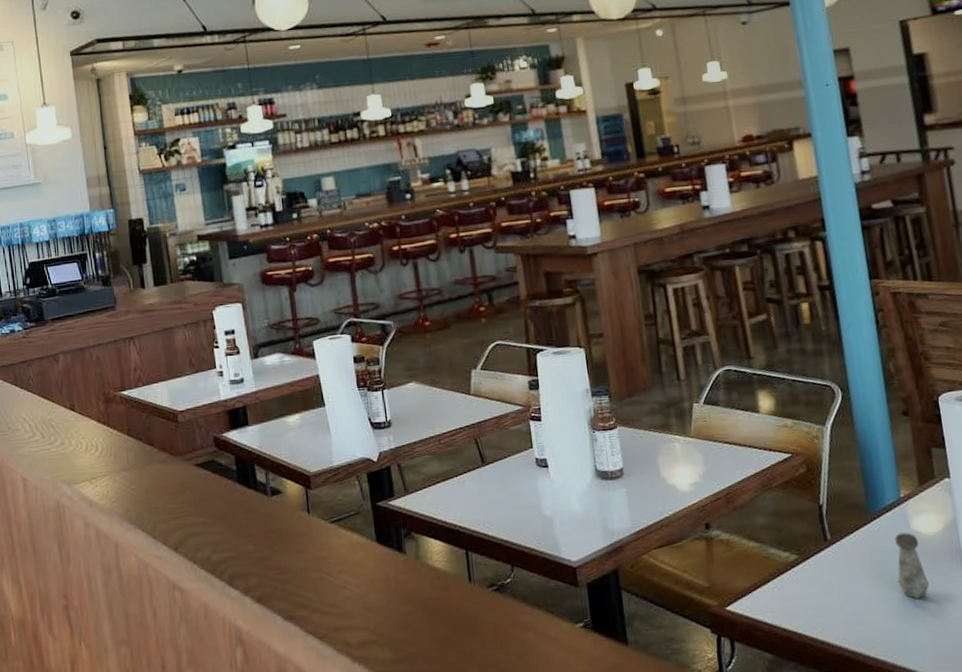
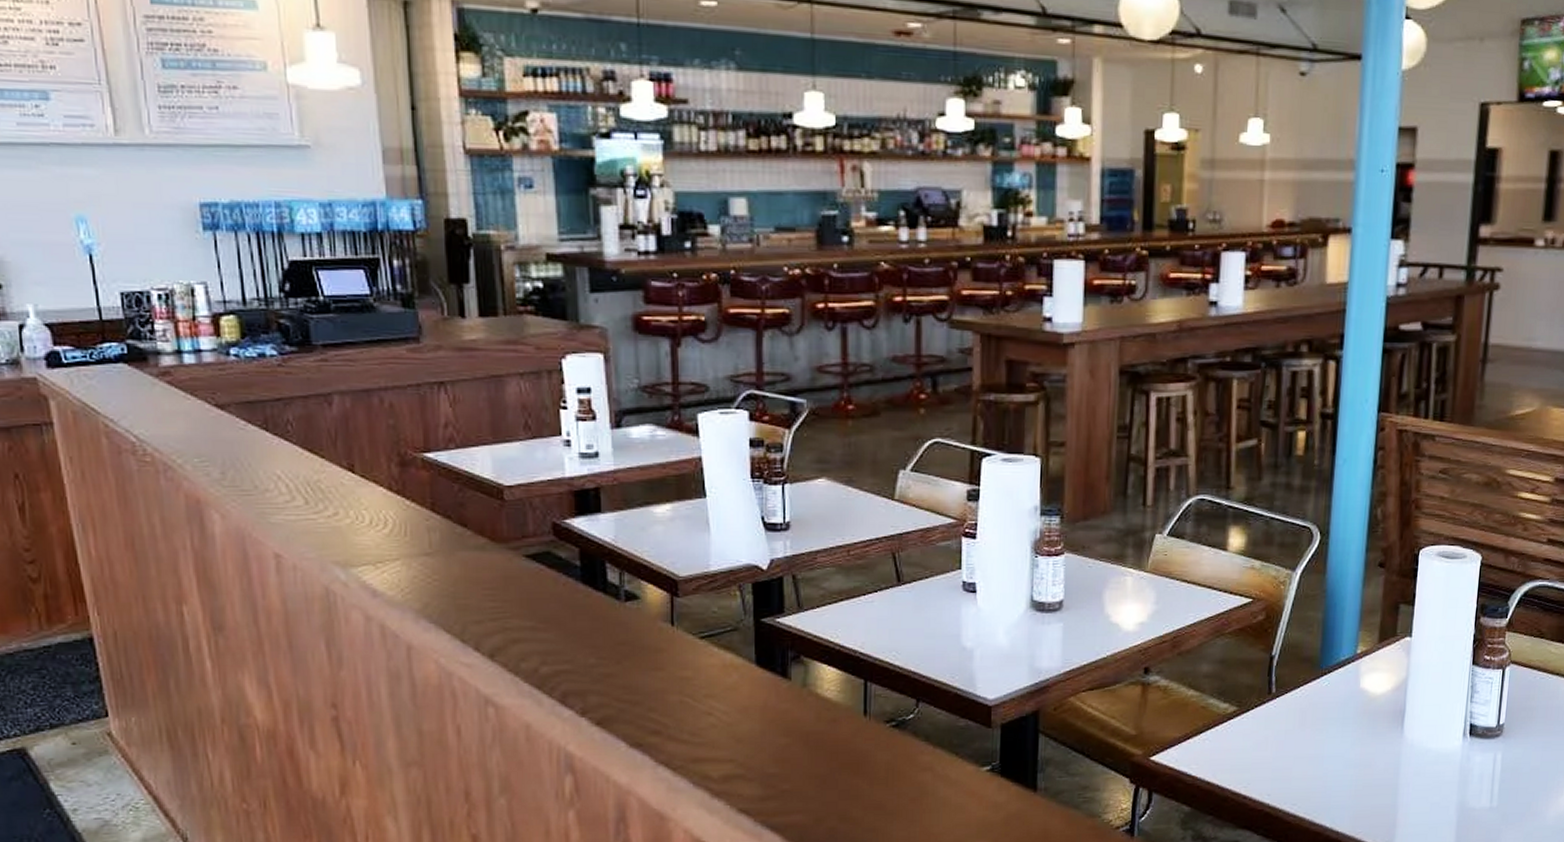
salt shaker: present [895,532,930,599] -> none [1334,690,1366,758]

